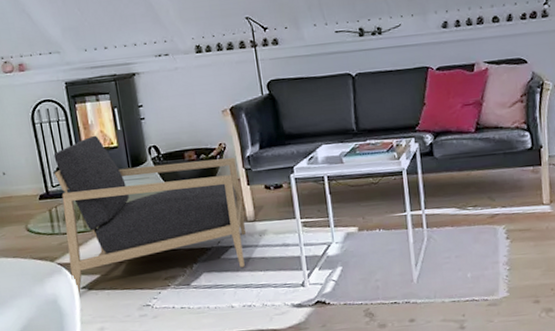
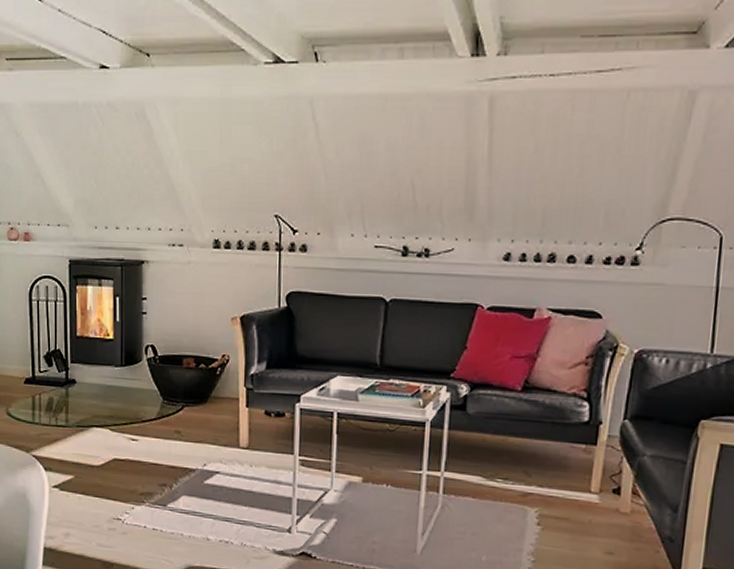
armchair: present [53,135,246,293] -> none [43,323,237,498]

